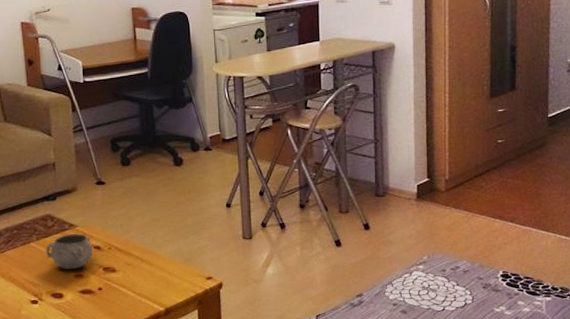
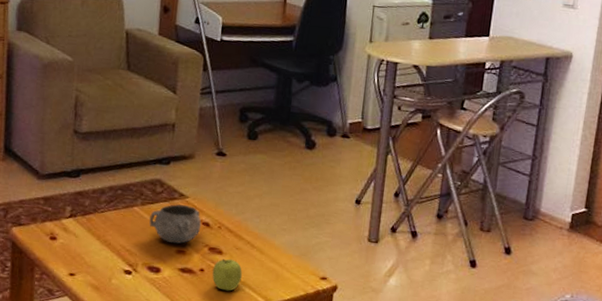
fruit: none [109,275,137,304] -> present [212,259,242,291]

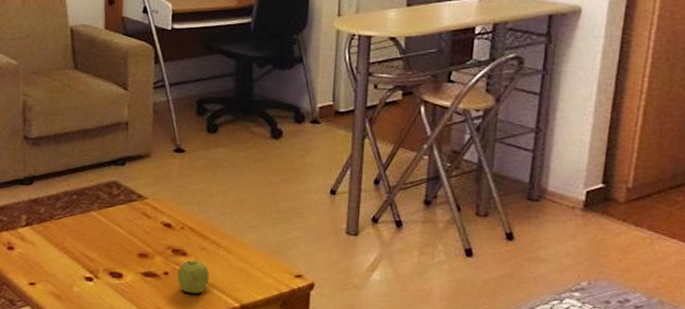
decorative bowl: present [148,204,202,244] -> none [107,206,163,248]

